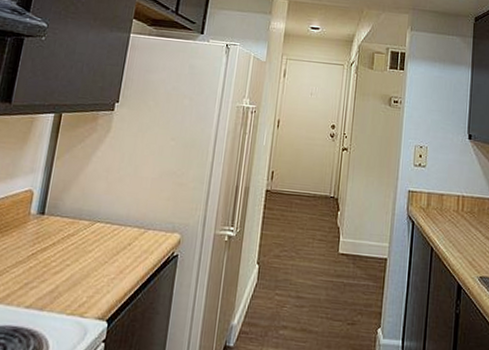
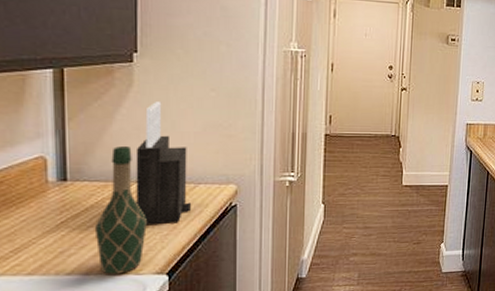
wine bottle: none [53,186,100,314] -> present [96,146,147,274]
knife block: none [94,147,144,267] -> present [135,102,192,224]

